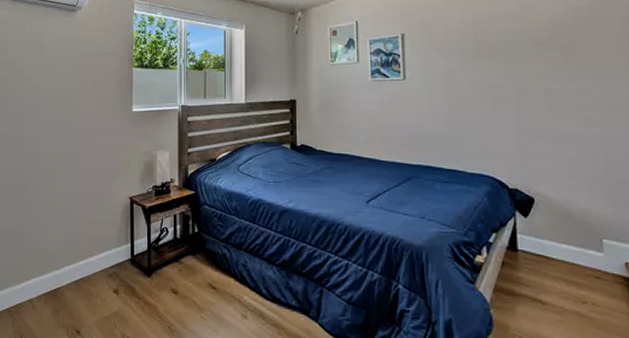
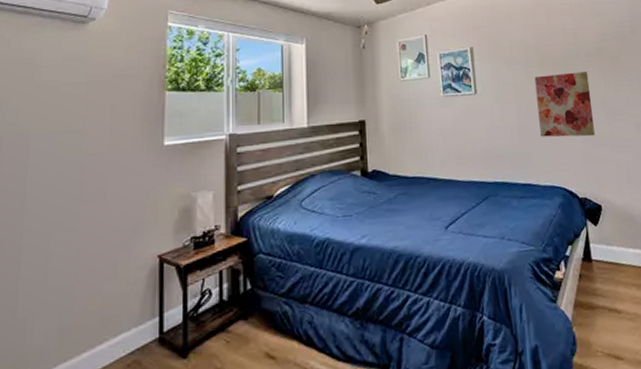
wall art: none [469,61,534,128] -> present [534,71,595,137]

